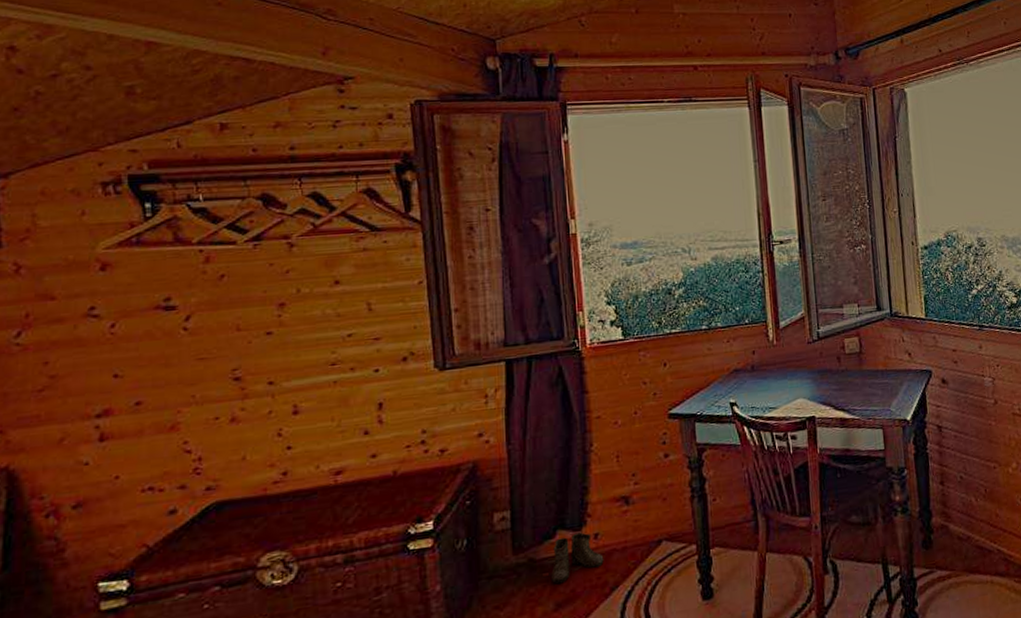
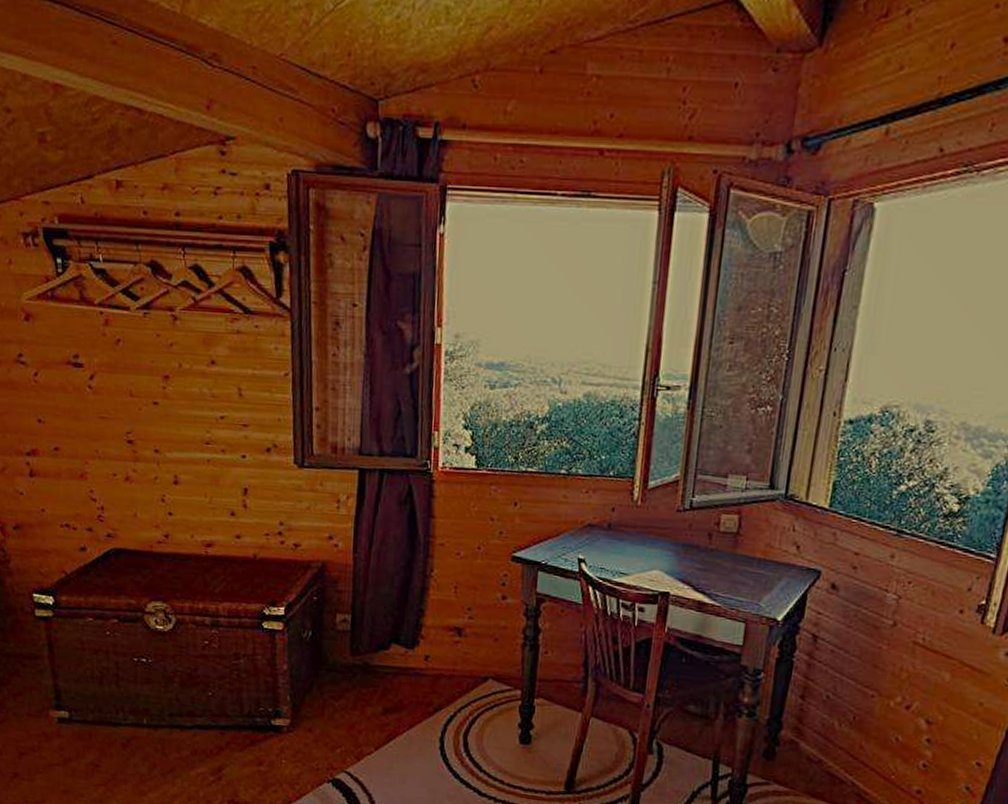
boots: present [549,532,604,583] -> none [380,650,432,692]

